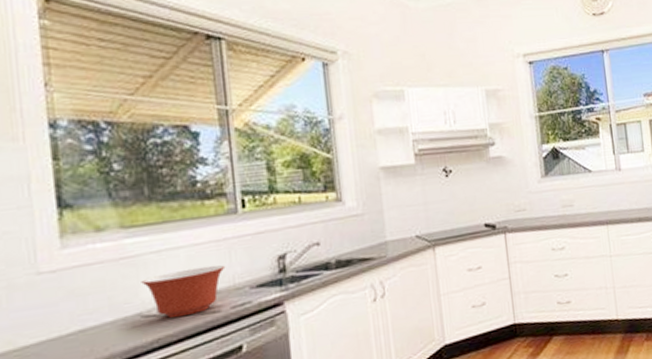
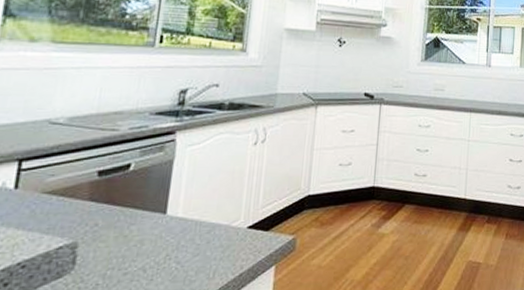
mixing bowl: present [141,265,226,318] -> none [57,87,133,129]

